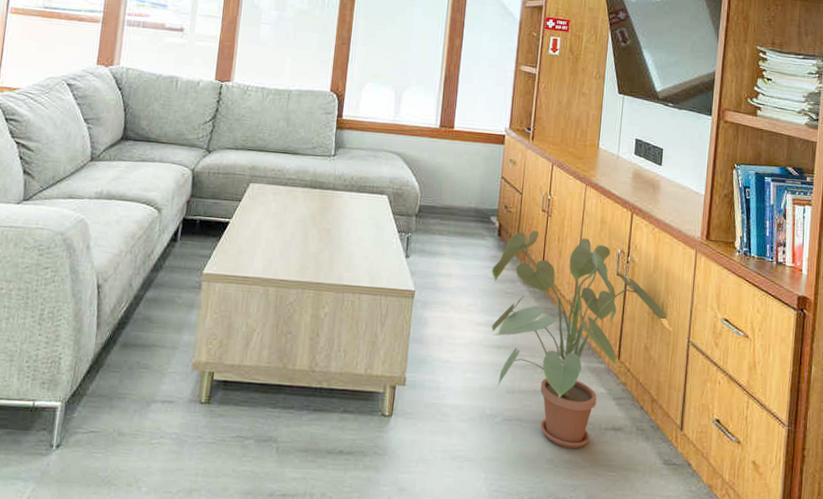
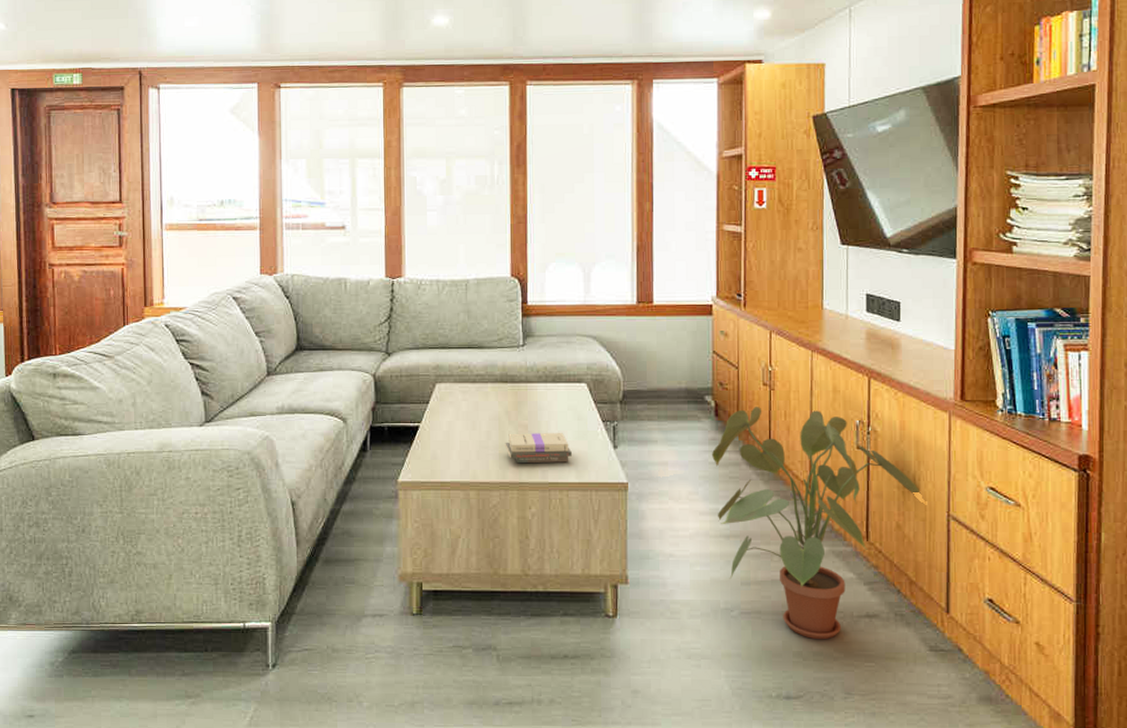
books: none [307,235,368,268] -> present [505,433,572,464]

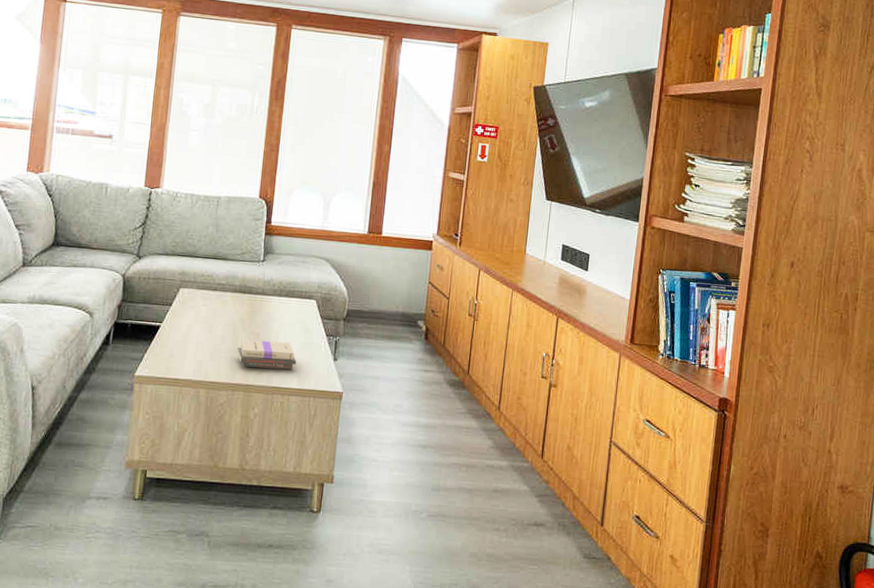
house plant: present [711,407,921,640] -> none [418,334,590,544]

